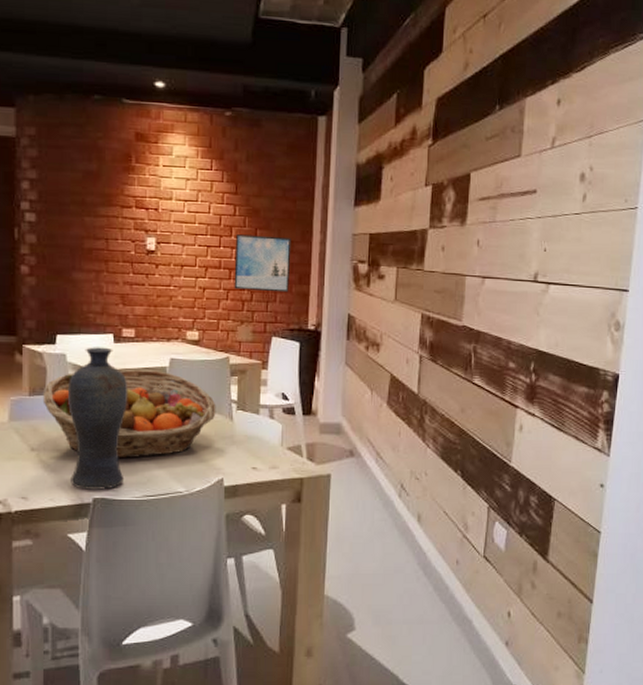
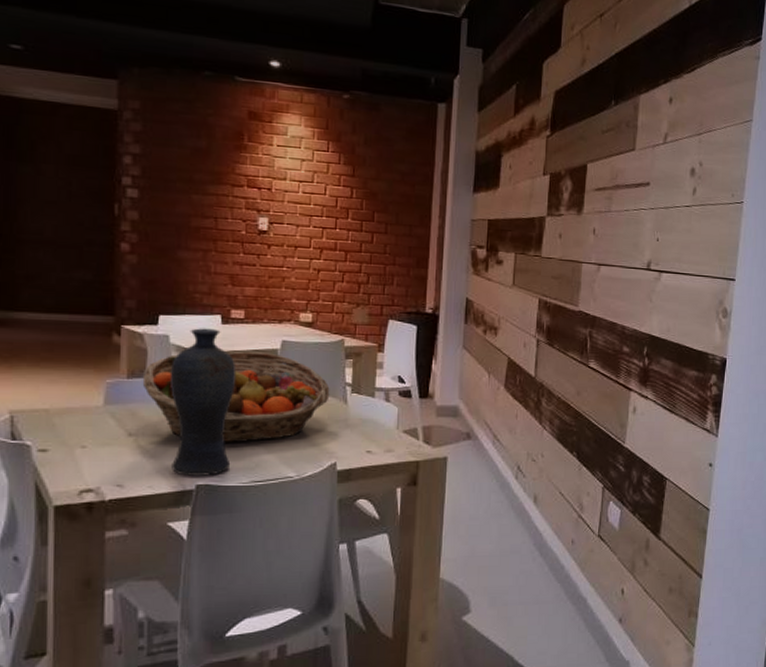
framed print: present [234,234,291,293] -> none [350,217,410,276]

